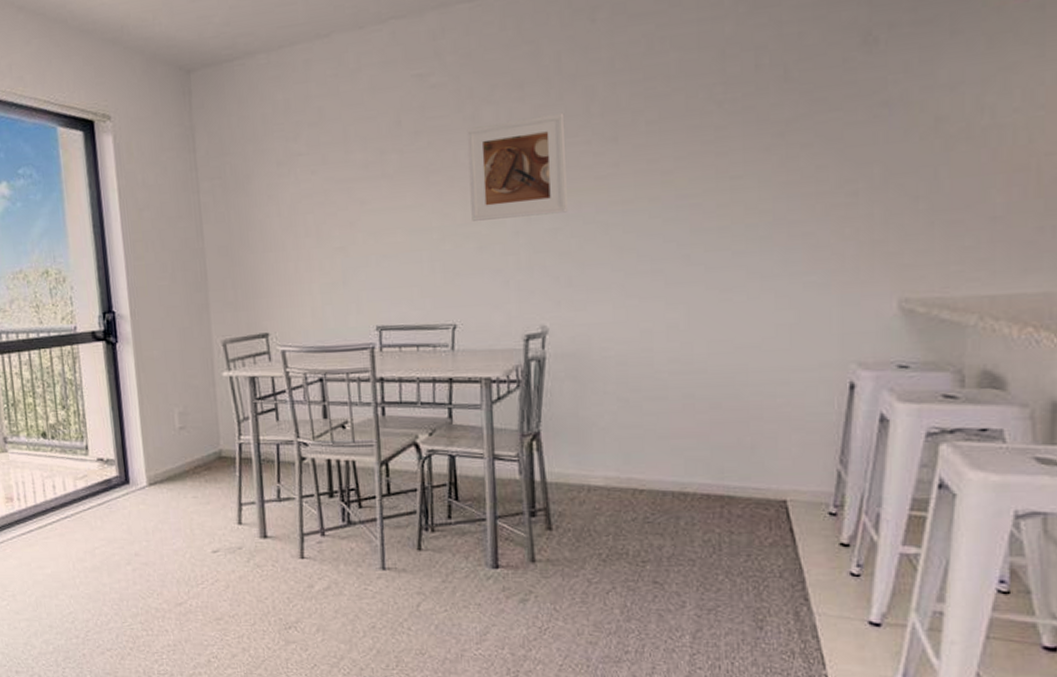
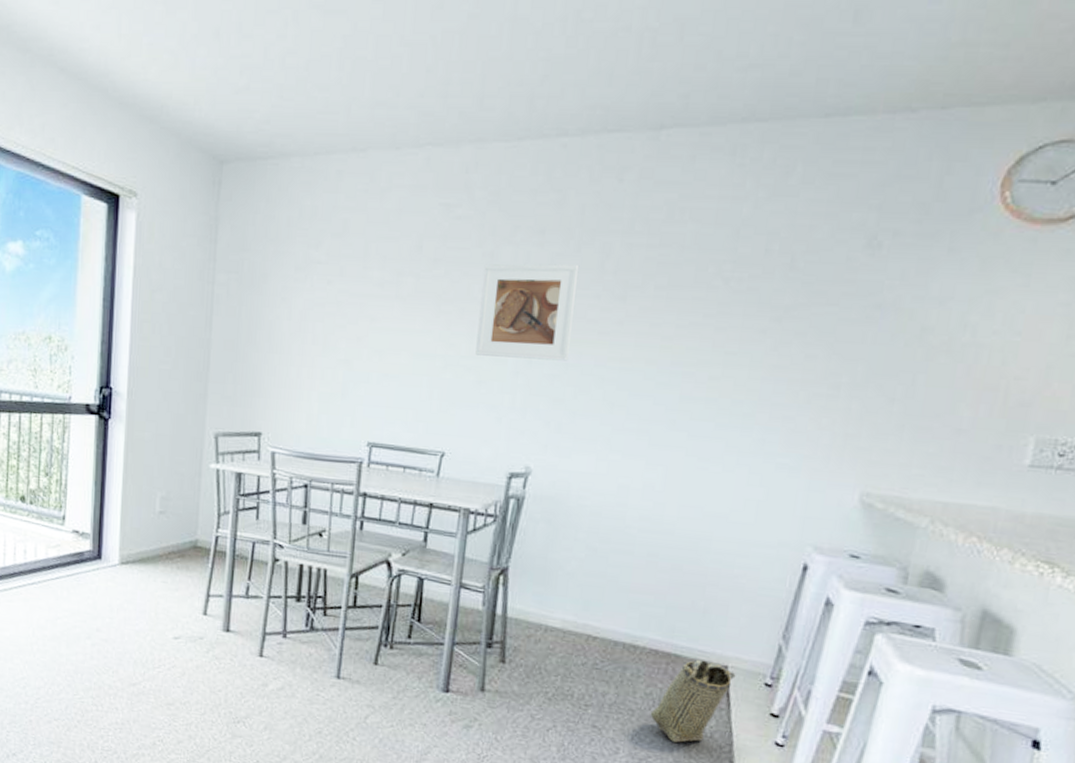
basket: none [712,498,797,588] -> present [650,659,736,744]

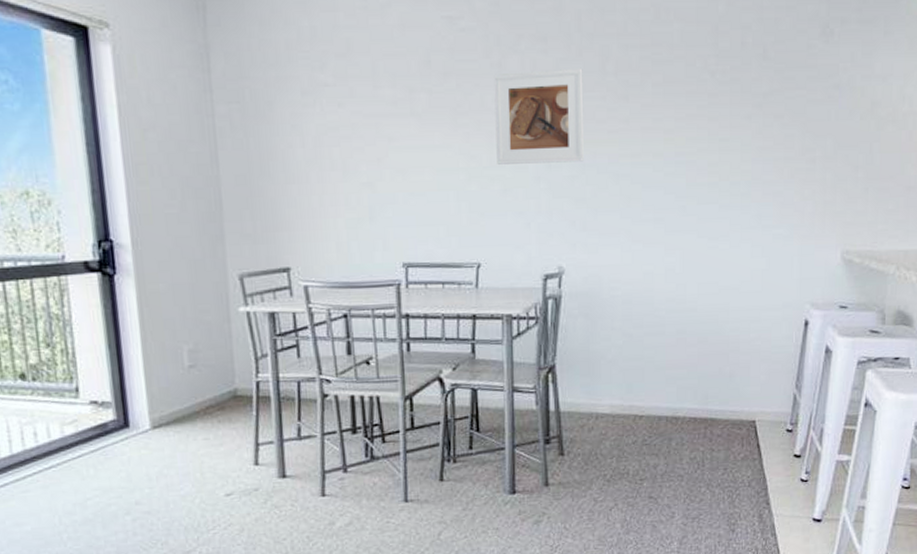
basket: present [650,659,736,744] -> none [697,419,763,498]

